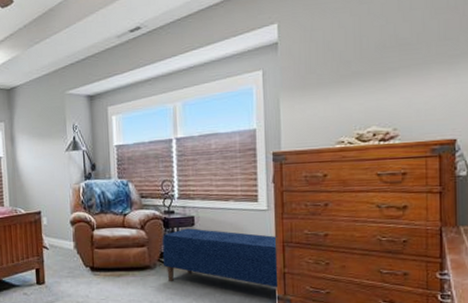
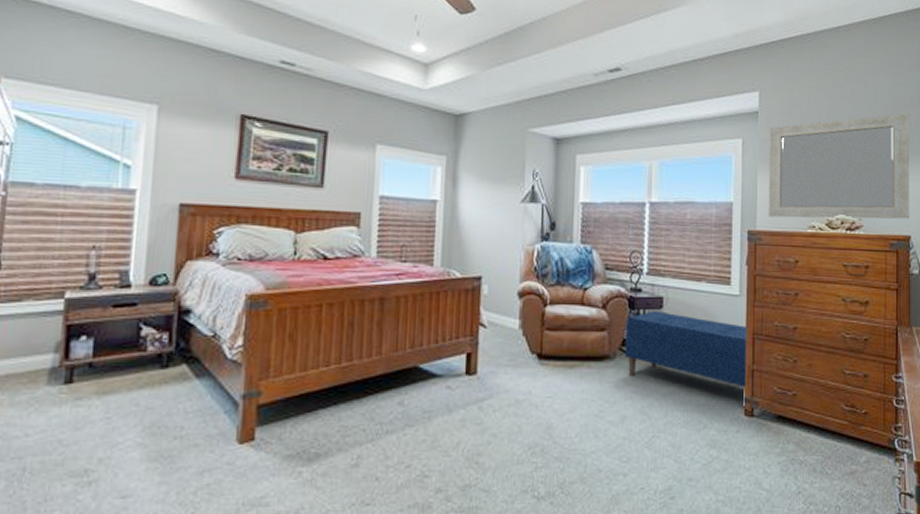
home mirror: none [290,15,455,138] -> present [768,113,910,219]

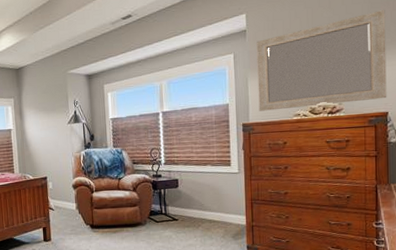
bench: present [624,311,749,391] -> none [151,189,247,241]

